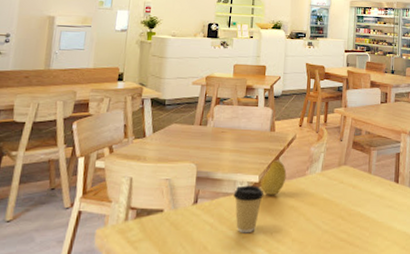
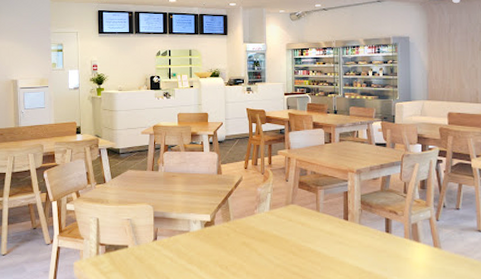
coffee cup: present [233,185,264,233] -> none [188,224,217,267]
fruit: present [260,160,287,196] -> none [212,201,236,233]

